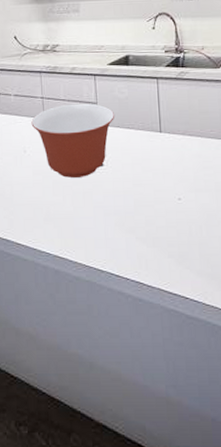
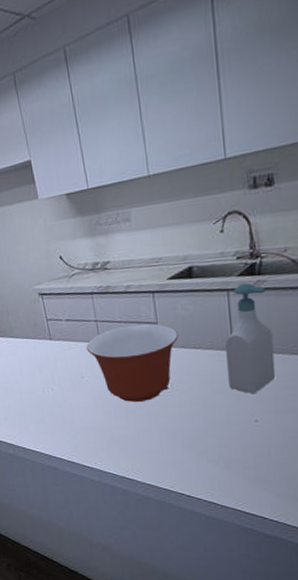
soap bottle: none [154,73,196,173] -> present [225,282,276,394]

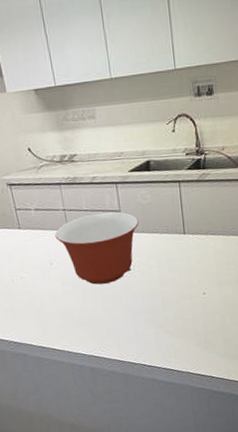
soap bottle: present [225,282,276,394] -> none [178,175,218,271]

